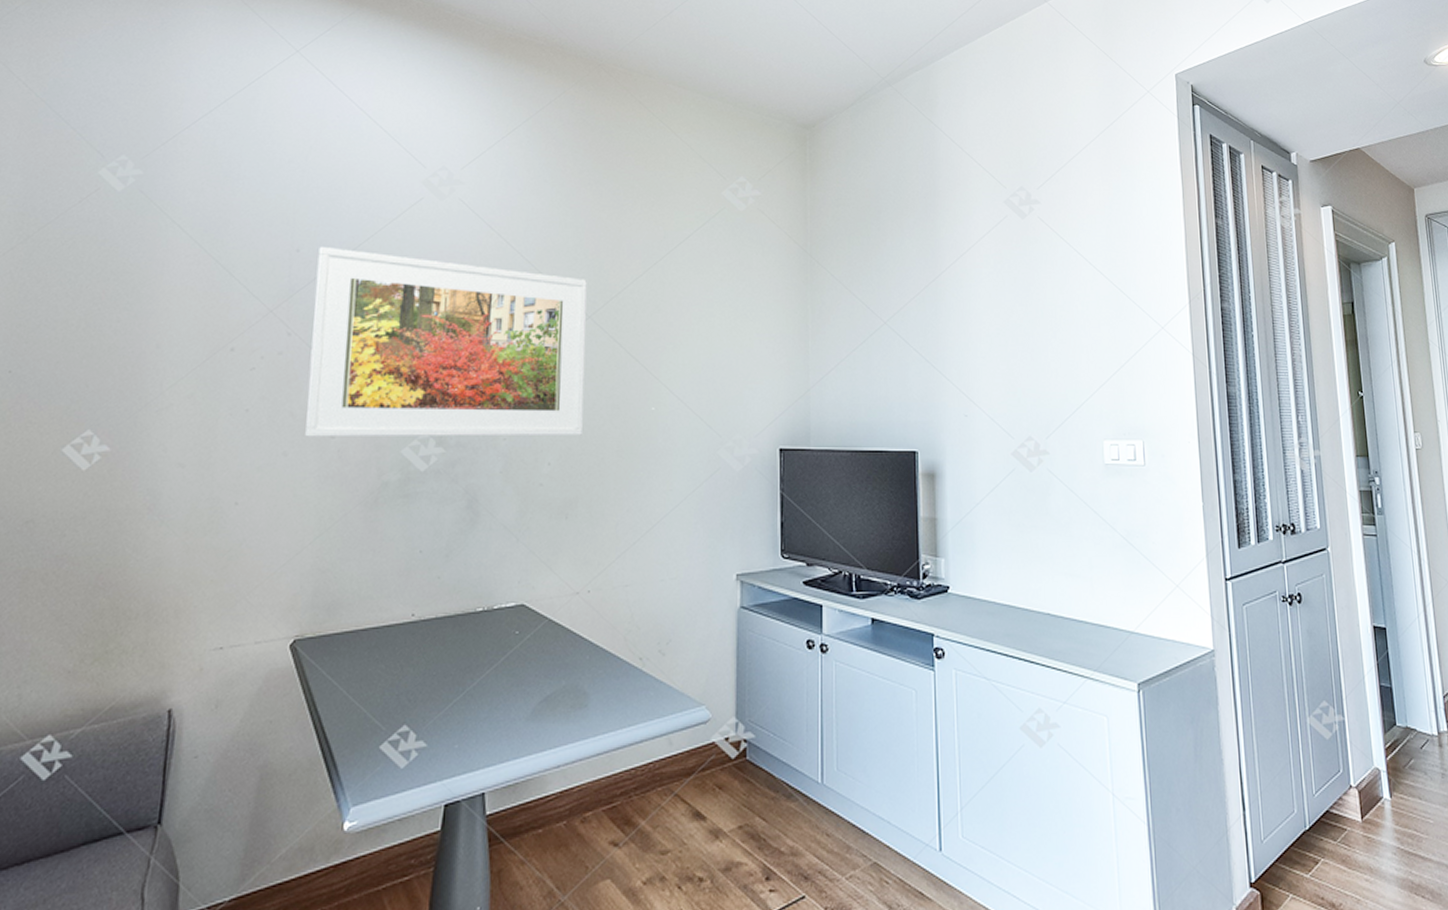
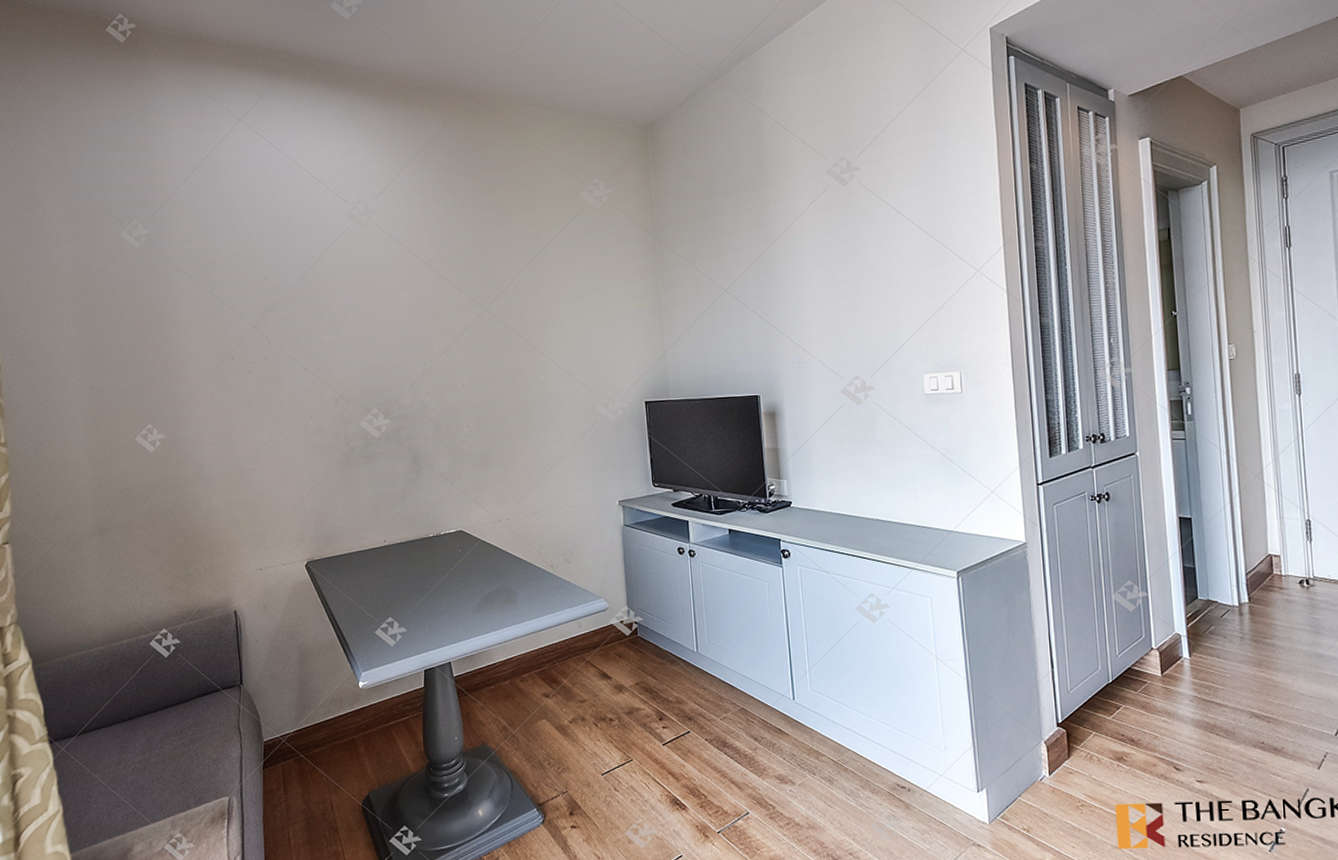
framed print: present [305,247,587,438] -> none [280,274,490,419]

